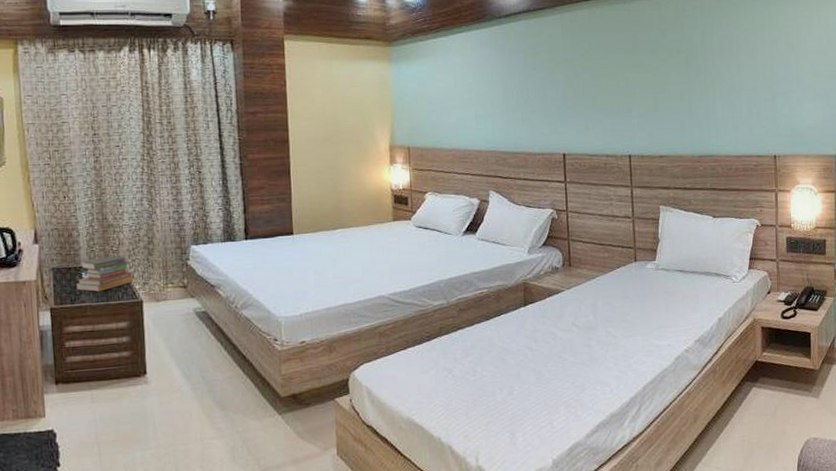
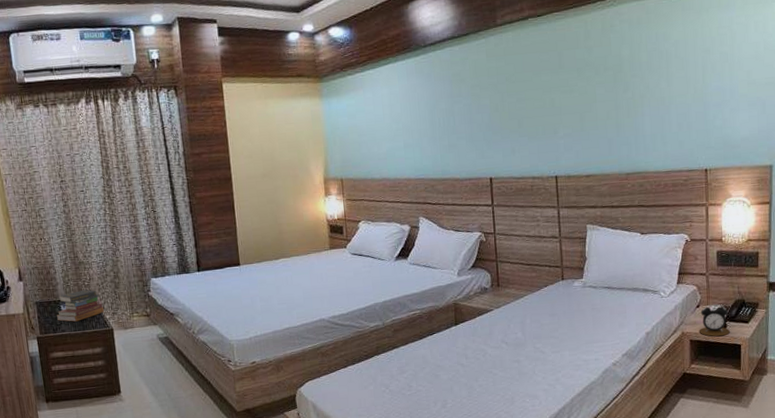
alarm clock: none [770,291,800,324] -> present [698,304,730,337]

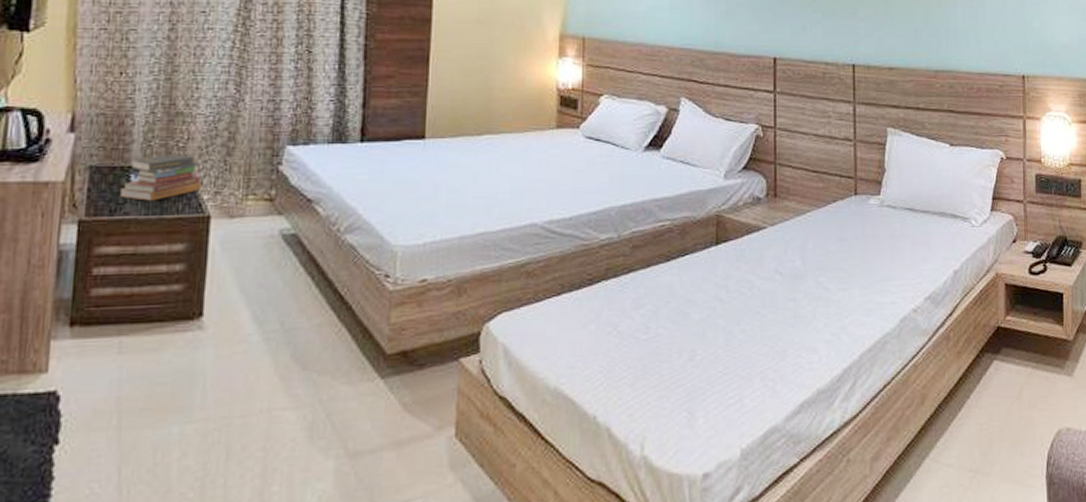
alarm clock: present [698,304,730,337] -> none [1015,241,1051,282]

